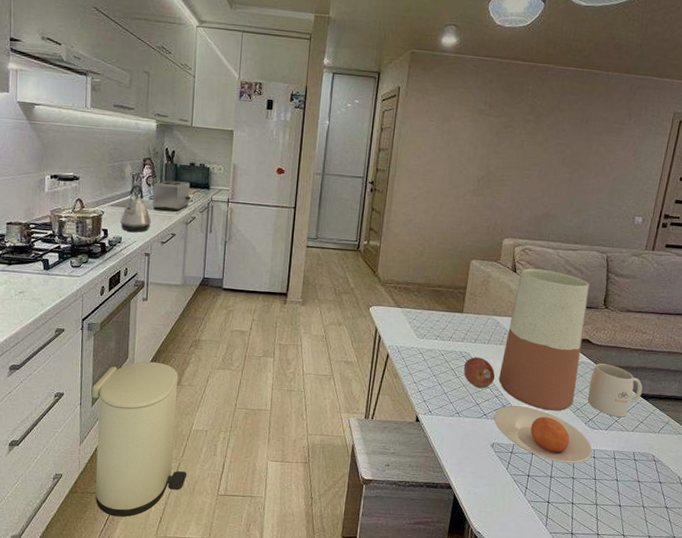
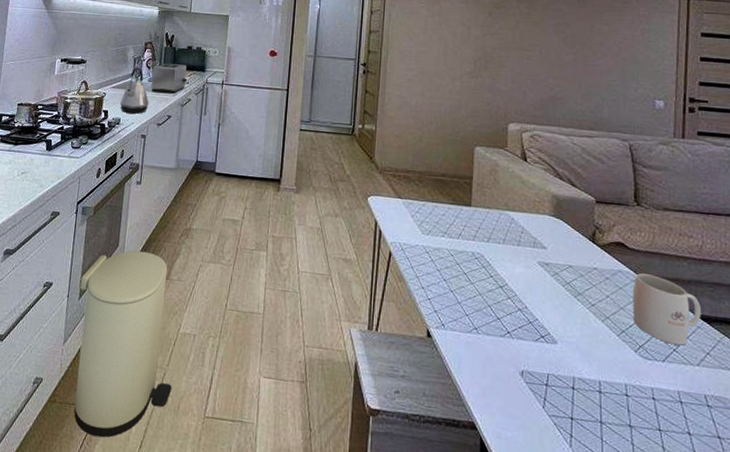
fruit: present [463,357,495,389] -> none [477,259,515,300]
plate: present [494,405,593,464] -> none [520,322,651,406]
vase: present [498,268,590,411] -> none [520,156,615,333]

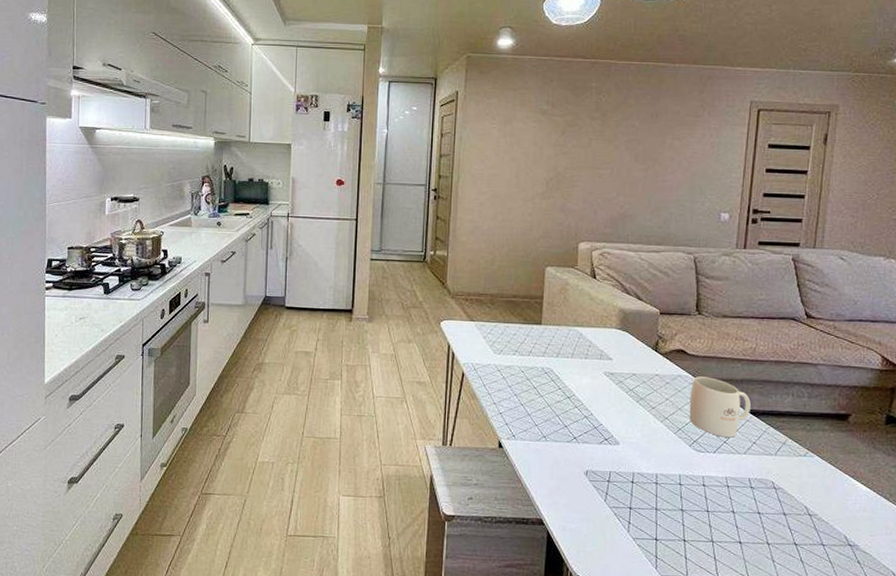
pedal bin: present [74,250,172,438] -> none [153,387,254,562]
kettle: present [119,67,150,114] -> none [179,202,211,252]
toaster: present [151,63,187,93] -> none [211,197,250,229]

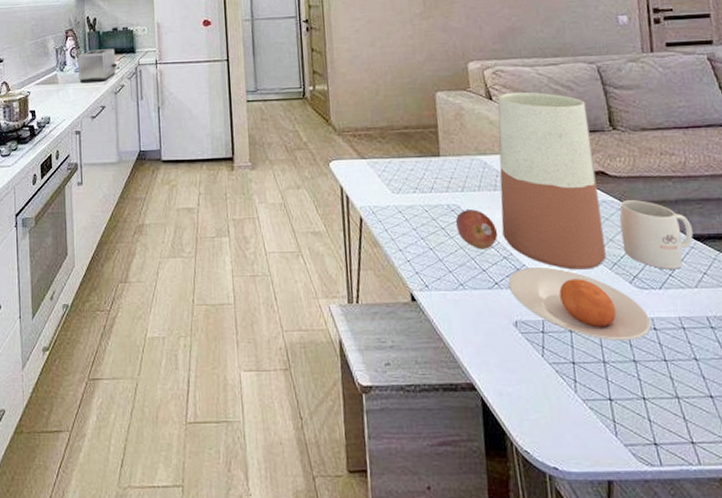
toaster: none [211,197,250,229] -> present [77,49,117,83]
fruit: none [546,373,582,409] -> present [455,209,497,250]
plate: none [585,427,702,493] -> present [508,267,652,340]
vase: none [587,273,679,432] -> present [497,91,606,270]

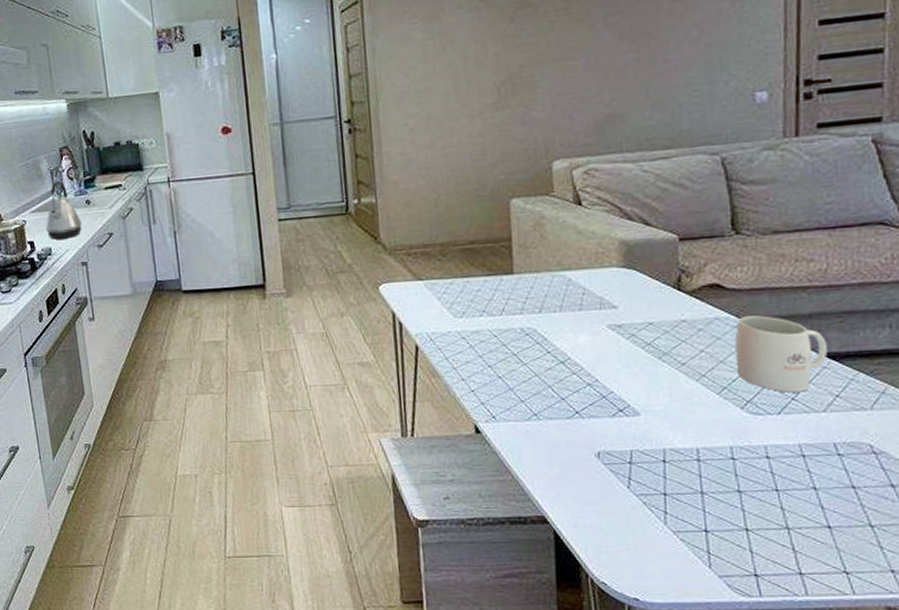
kettle: none [46,58,80,110] -> present [45,180,83,240]
toaster: present [77,49,117,83] -> none [75,167,123,208]
fruit: present [455,209,497,250] -> none [530,332,581,377]
vase: present [497,91,606,270] -> none [586,193,714,396]
plate: present [508,267,652,340] -> none [591,394,764,470]

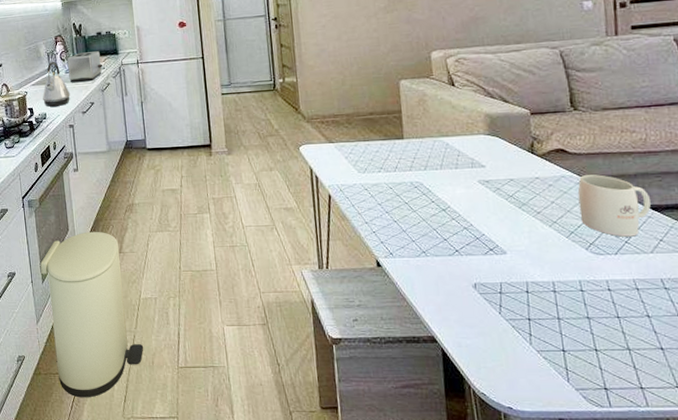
pedal bin: none [50,394,183,595] -> present [40,231,144,398]
toaster: none [75,167,123,208] -> present [66,51,102,82]

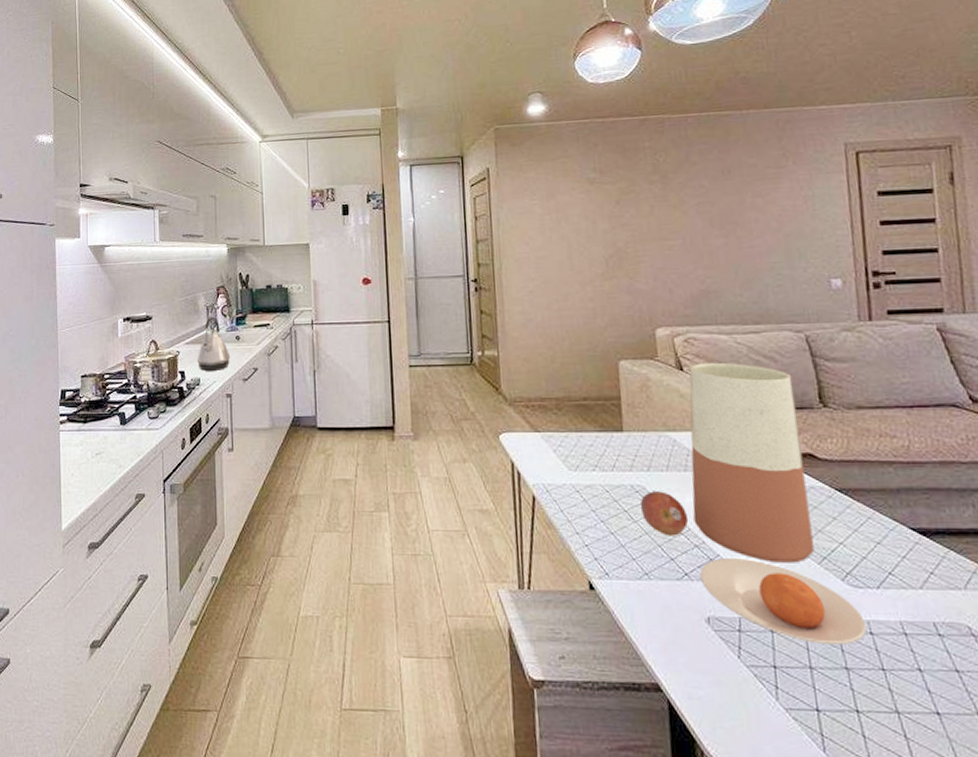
pedal bin: present [40,231,144,398] -> none [179,527,300,745]
toaster: present [66,51,102,82] -> none [228,307,270,343]
fruit: none [418,186,458,222] -> present [640,491,688,536]
vase: none [459,77,564,238] -> present [689,362,814,563]
plate: none [468,236,606,300] -> present [700,558,868,645]
mug: present [577,174,651,237] -> none [830,487,918,567]

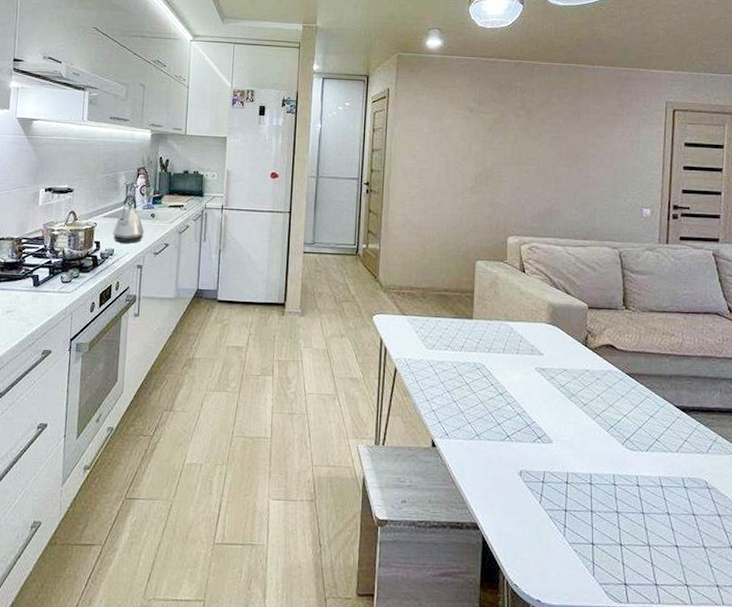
fruit: present [640,491,688,536] -> none [479,369,514,406]
vase: present [689,362,814,563] -> none [519,267,605,430]
plate: present [700,558,868,645] -> none [518,424,636,494]

